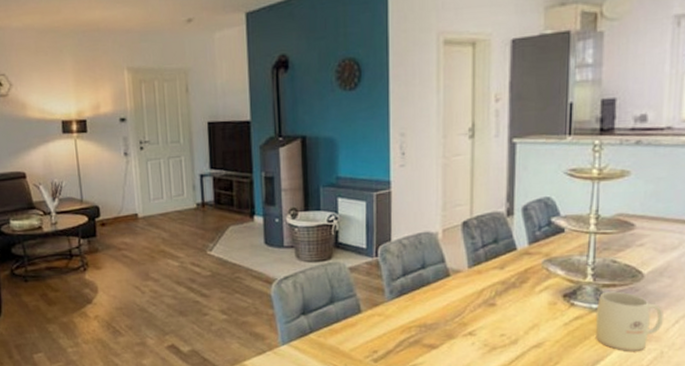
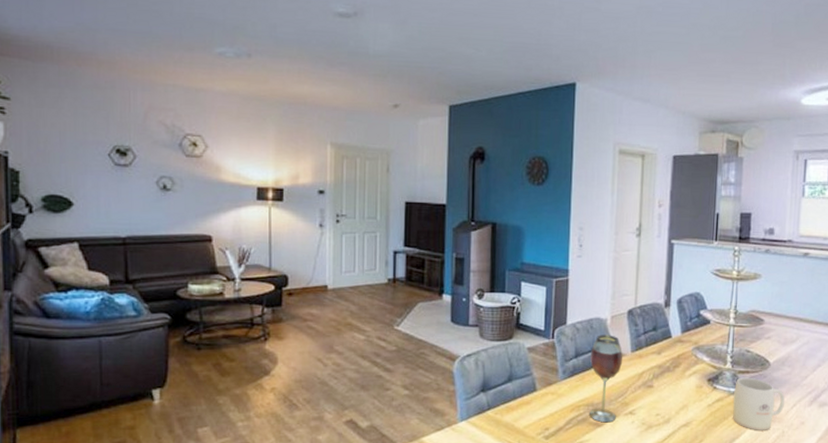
wineglass: none [421,250,458,345] -> present [589,335,623,423]

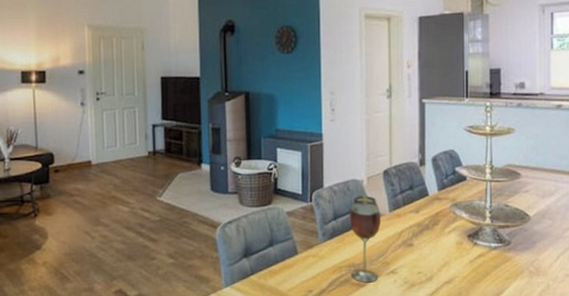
mug: present [732,377,785,430] -> none [494,231,548,285]

